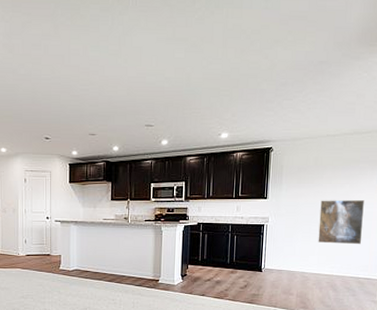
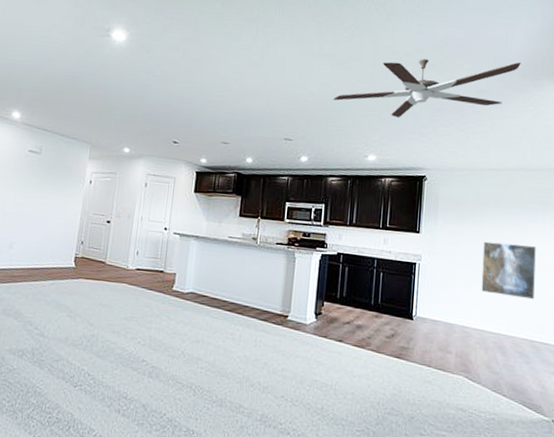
ceiling fan: none [188,30,358,96] -> present [333,59,521,118]

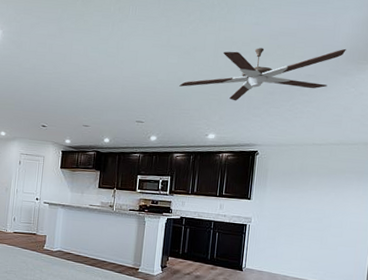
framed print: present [481,241,536,300] -> none [301,205,350,254]

